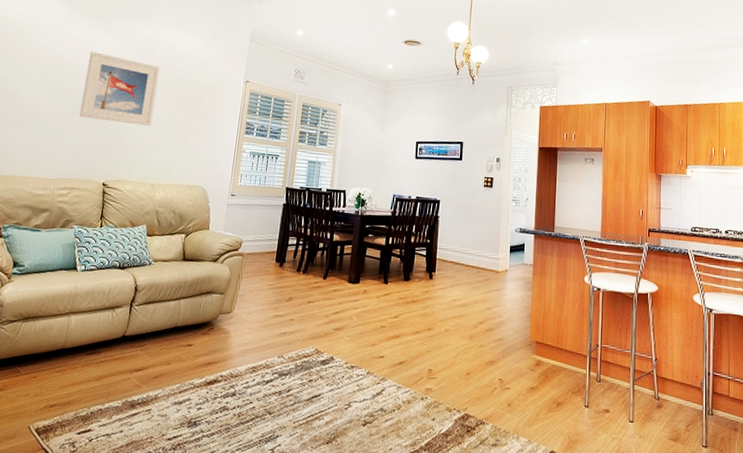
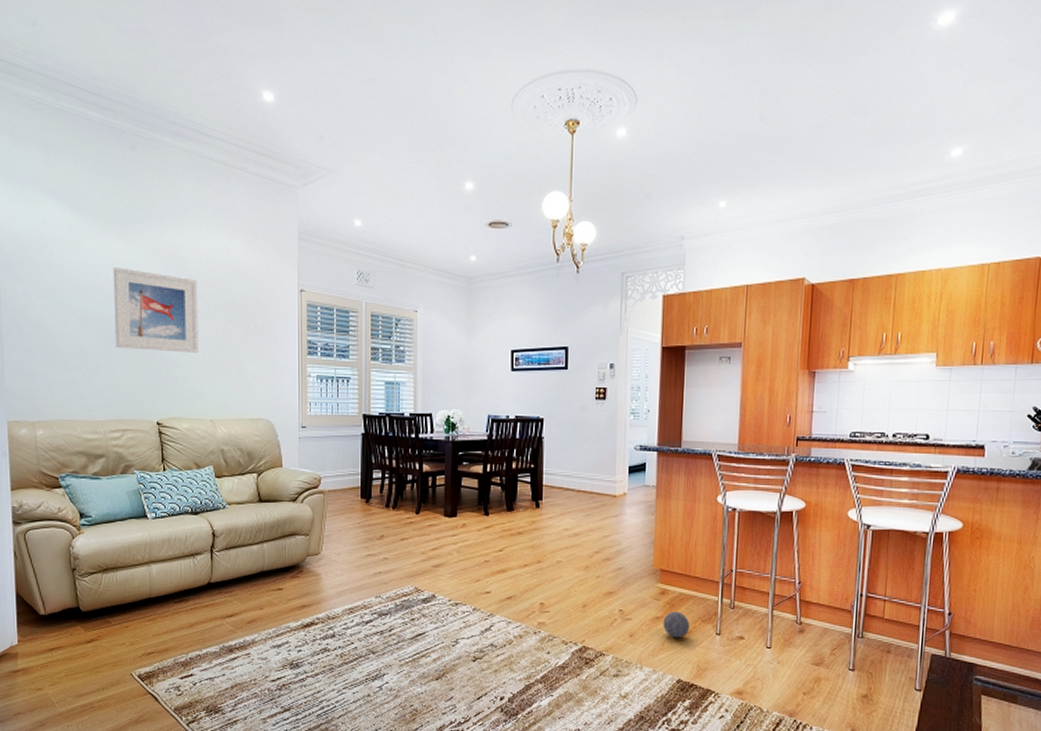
ball: none [538,382,561,410] -> present [663,611,690,639]

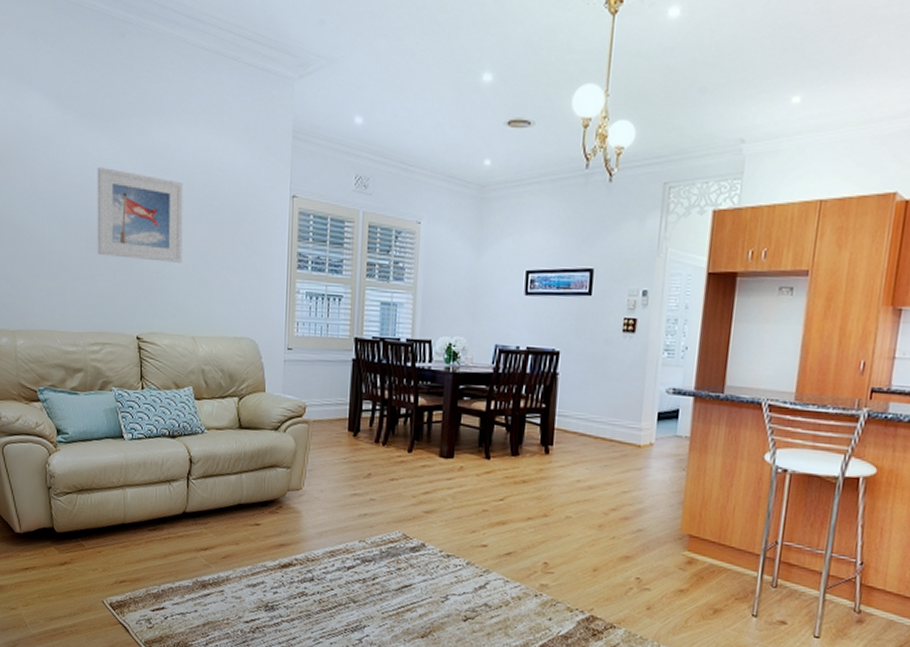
ball: present [663,611,690,639] -> none [687,584,721,617]

